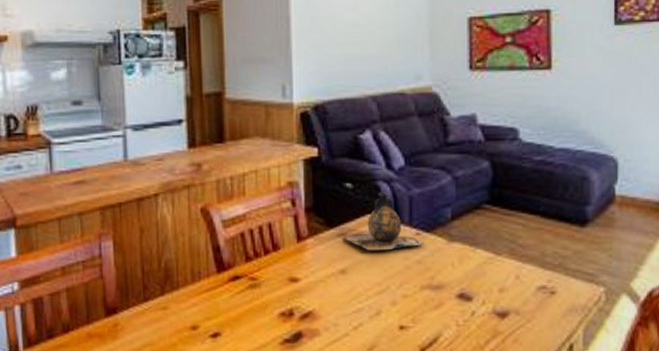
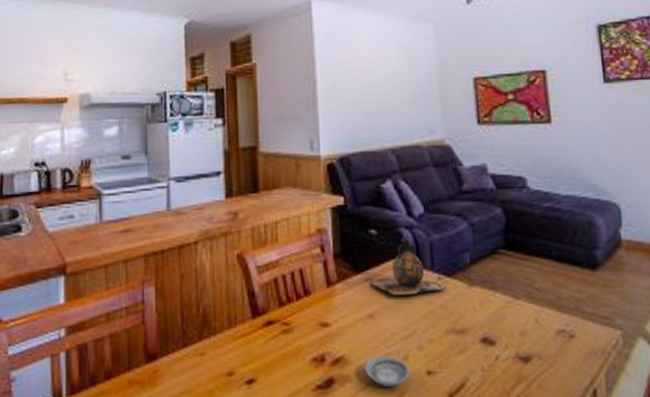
saucer: none [333,311,381,342] -> present [363,356,410,388]

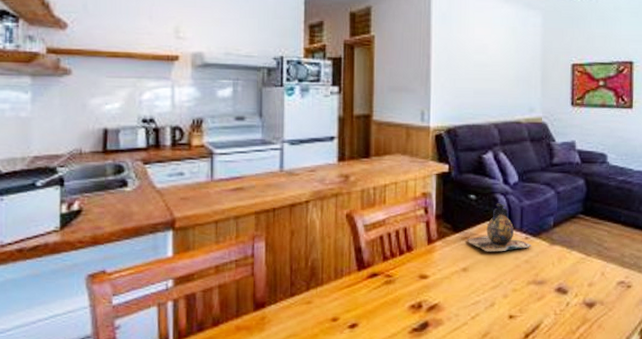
saucer: present [363,356,410,388] -> none [455,303,494,329]

